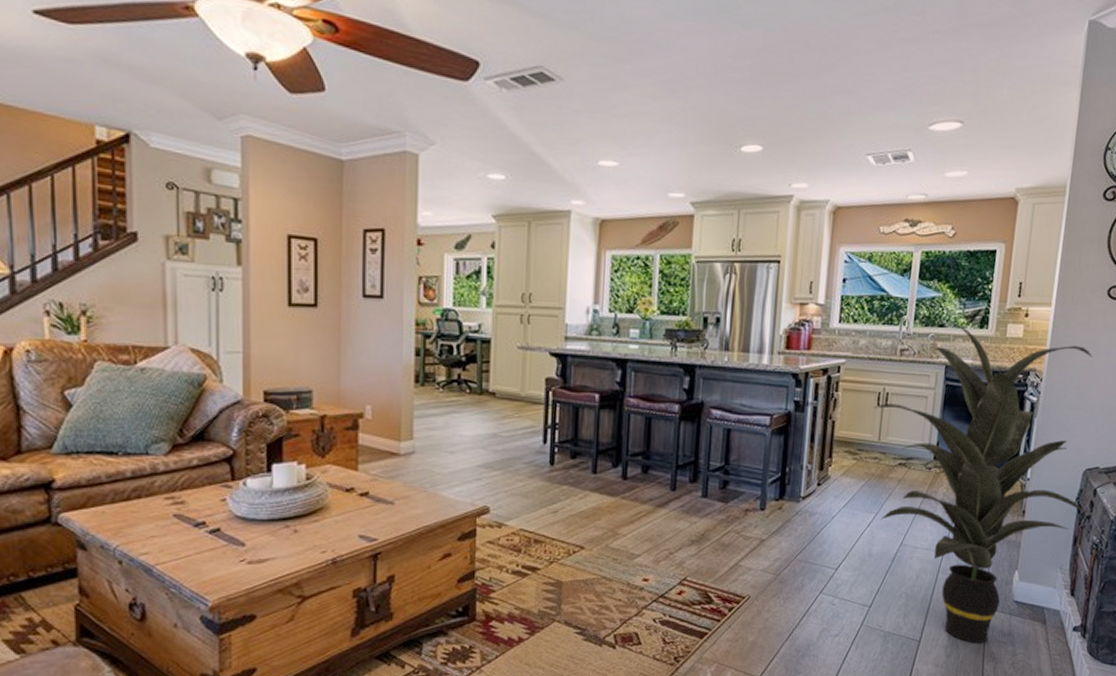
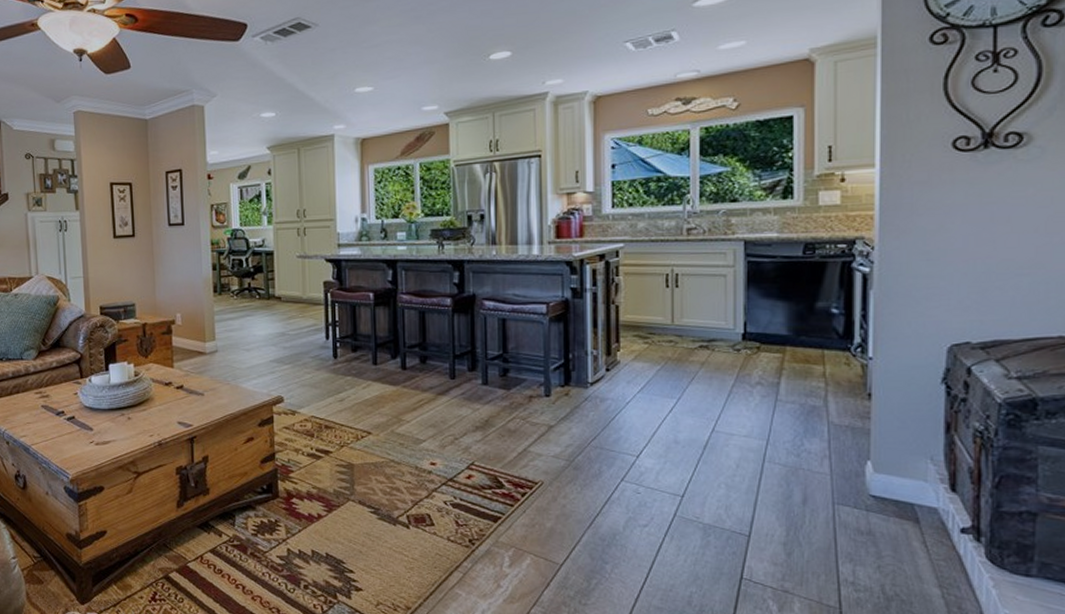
indoor plant: present [874,322,1092,643] -> none [663,196,969,541]

